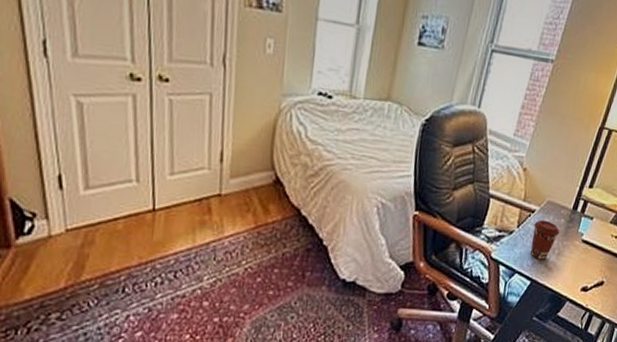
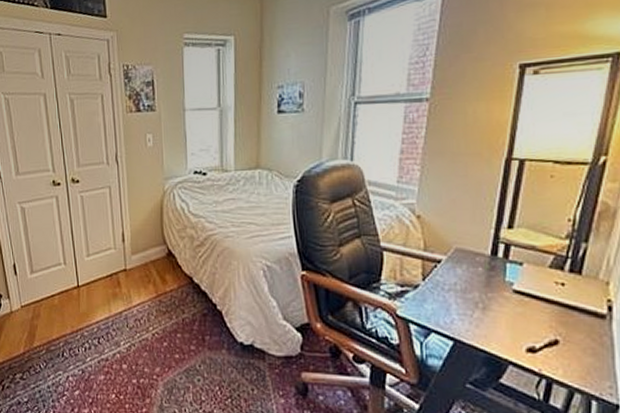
coffee cup: present [531,220,560,260] -> none [443,270,480,316]

